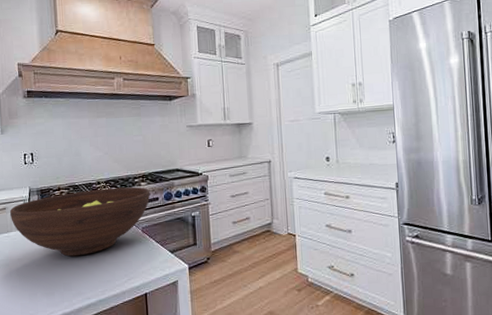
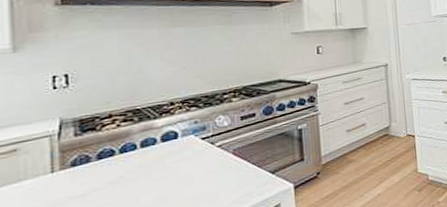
fruit bowl: present [10,187,150,257] -> none [25,103,245,199]

